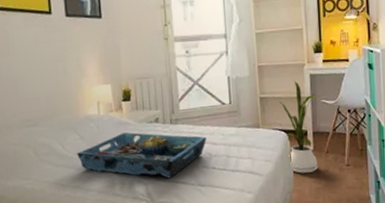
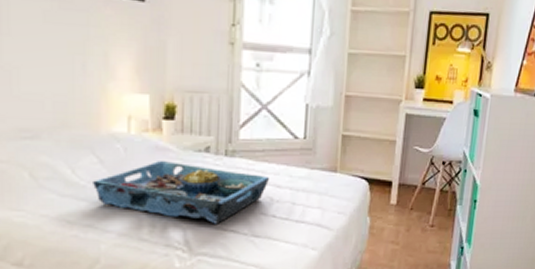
house plant: present [279,80,320,173] -> none [364,119,413,231]

